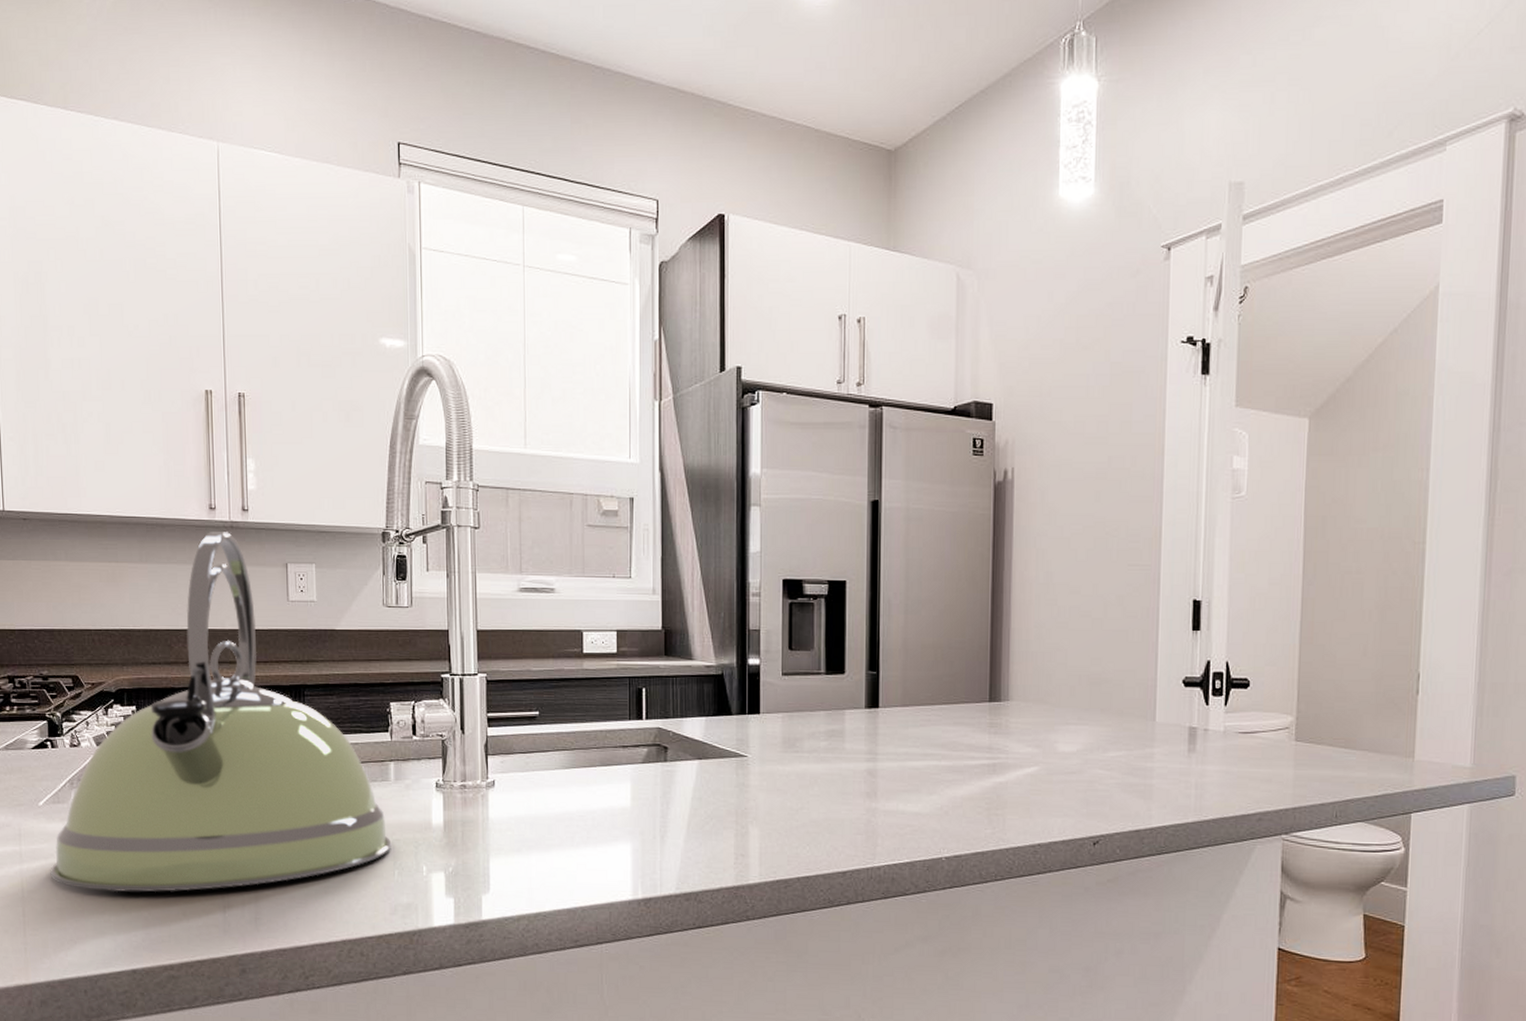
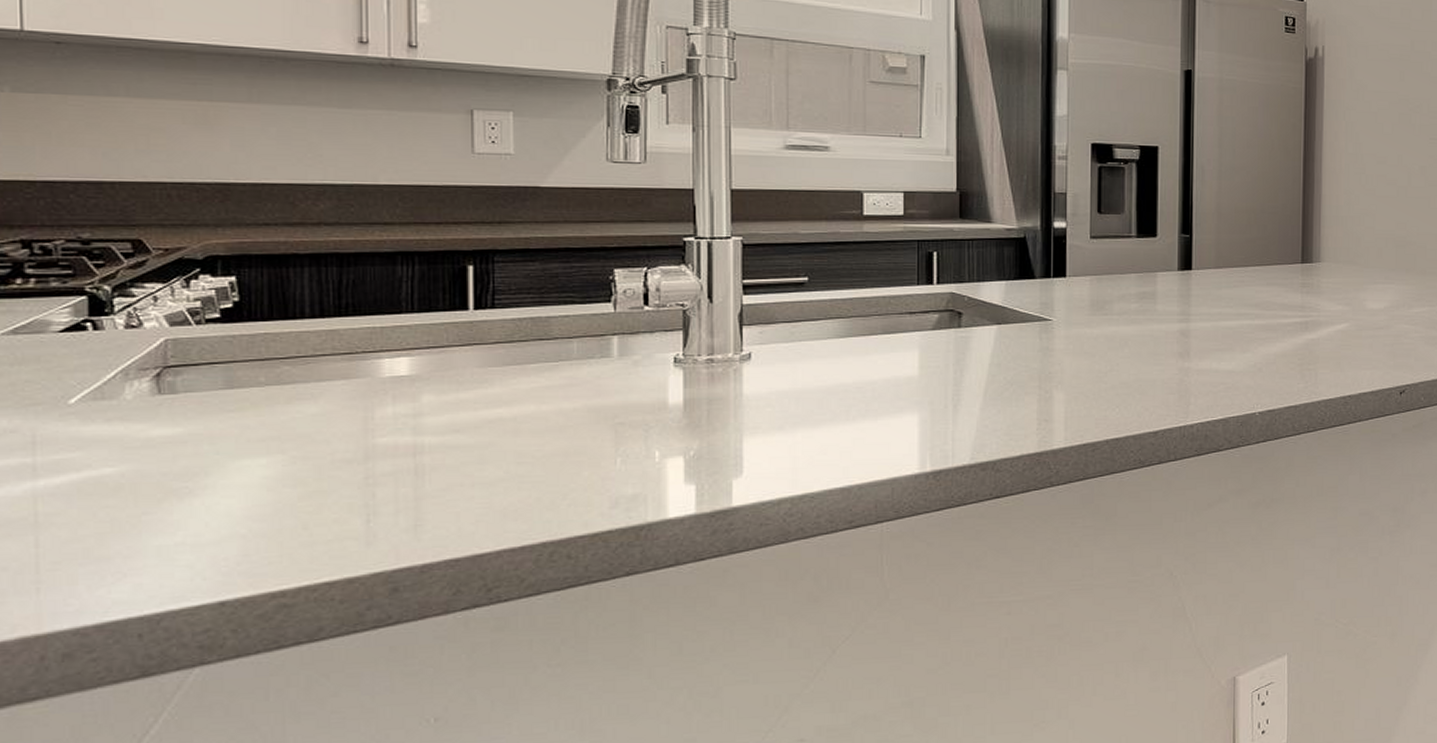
kettle: present [50,532,392,893] -> none [85,69,613,508]

